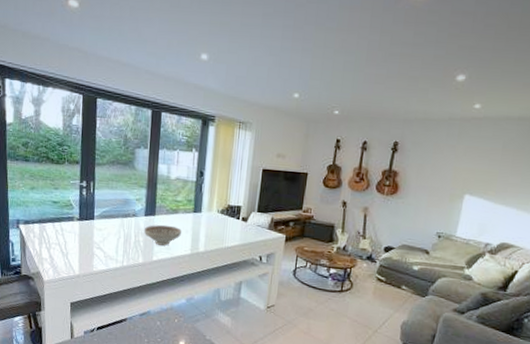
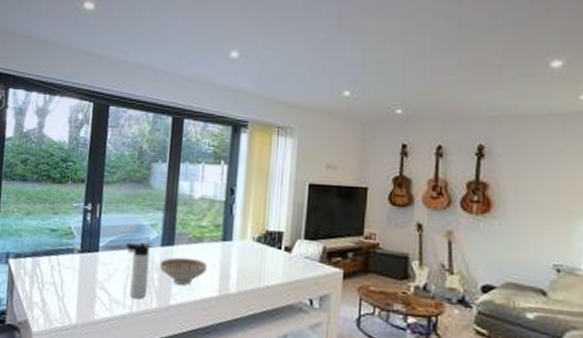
thermos bottle: none [116,213,136,256] -> present [125,242,150,299]

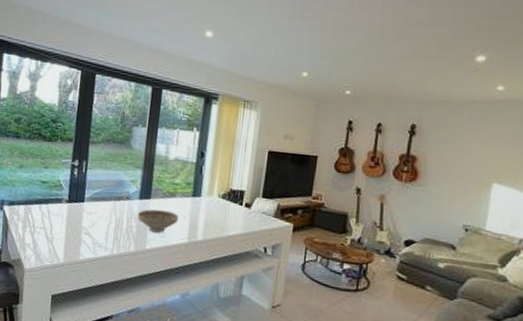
thermos bottle: present [125,242,150,299] -> none [108,195,130,244]

